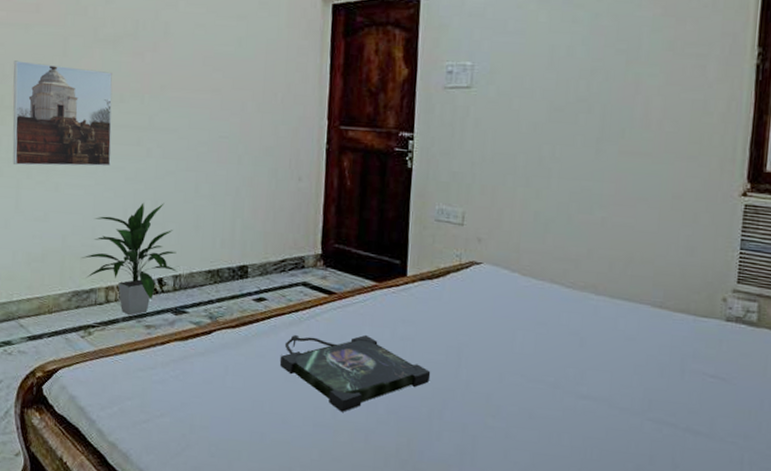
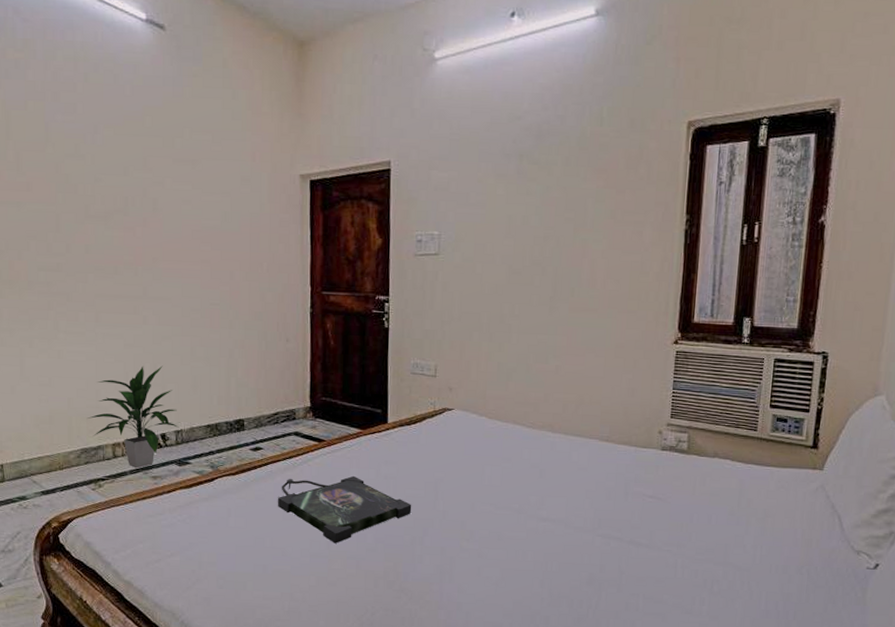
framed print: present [12,60,113,167] -> none [8,237,109,336]

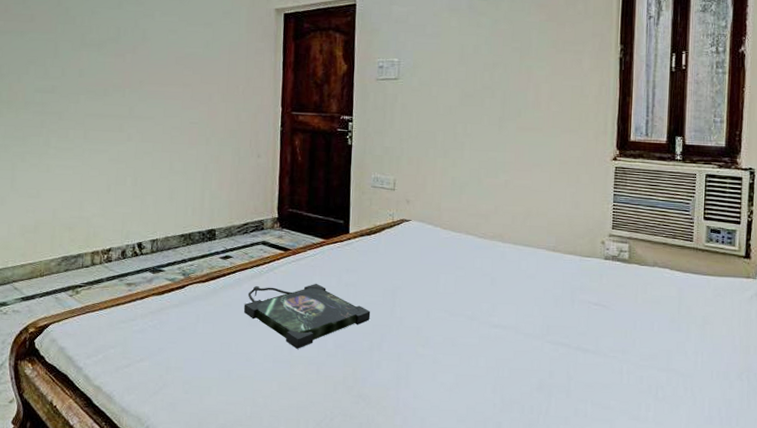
indoor plant: present [87,365,179,469] -> none [70,179,155,276]

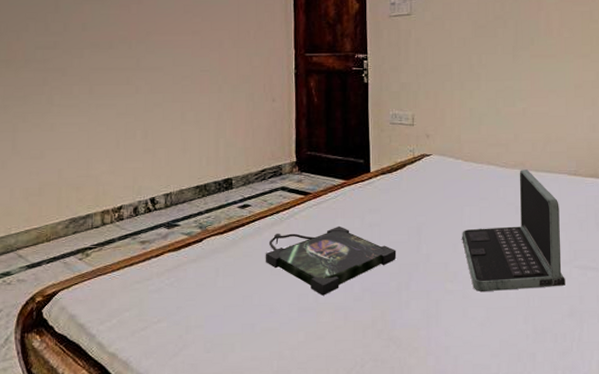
laptop: none [436,241,536,360] -> present [462,170,565,291]

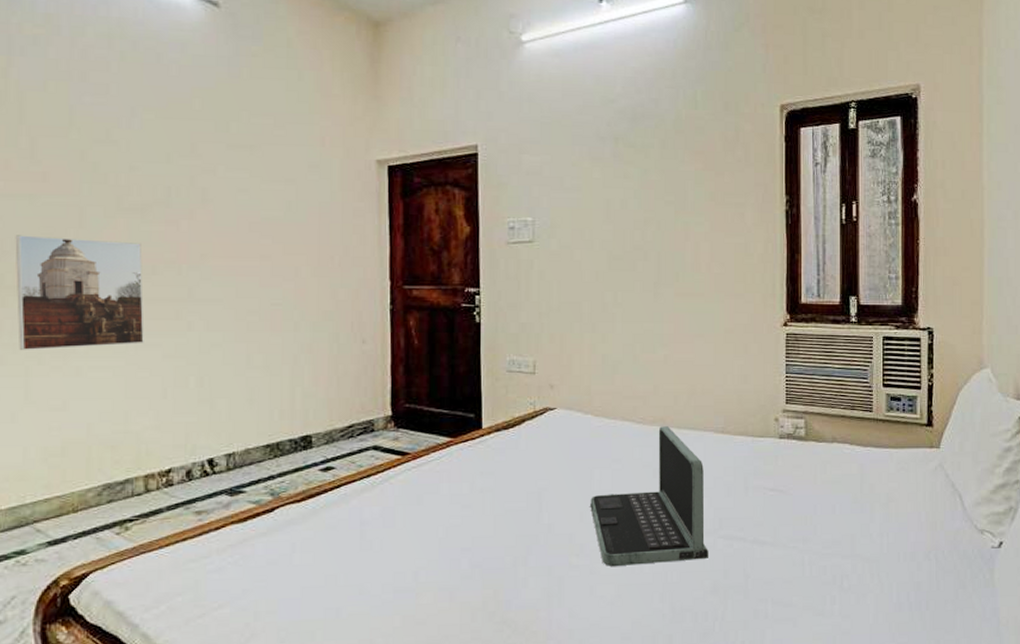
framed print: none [7,20,103,112] -> present [15,235,144,351]
photo frame: present [265,225,397,296] -> none [352,491,513,573]

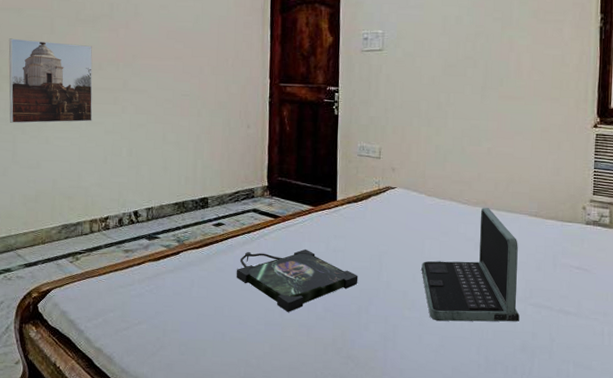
photo frame: none [352,491,513,573] -> present [236,249,358,312]

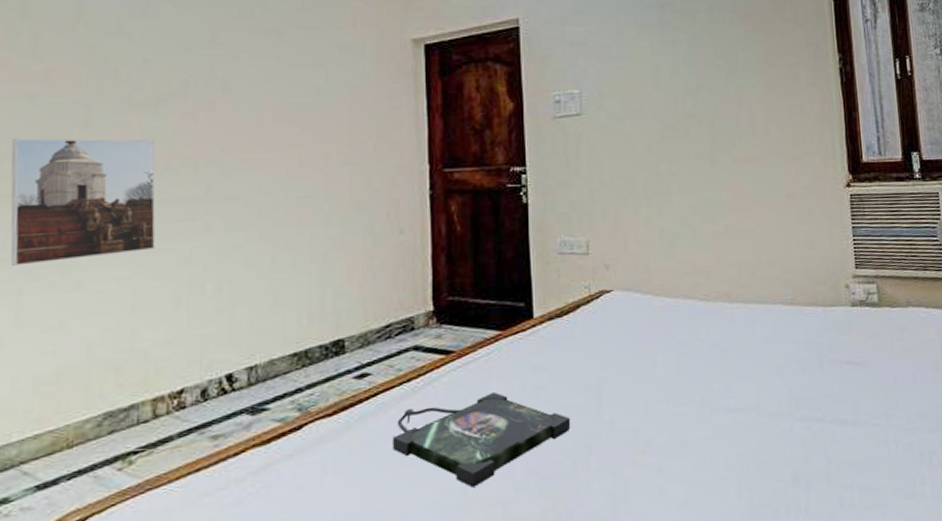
laptop: present [421,208,520,322] -> none [655,301,786,462]

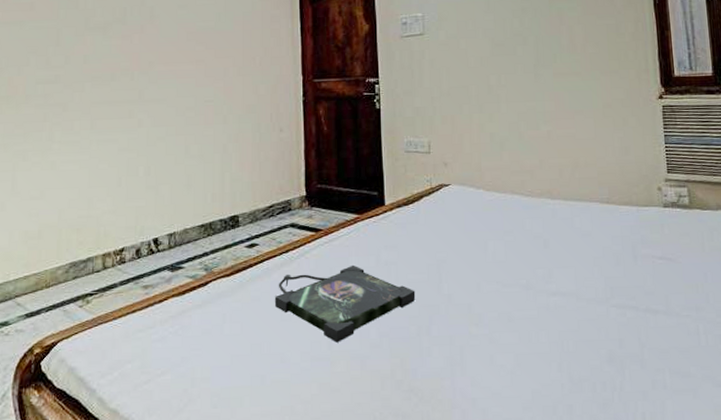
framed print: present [10,138,156,267] -> none [8,54,105,150]

